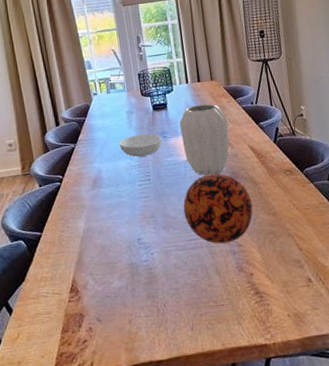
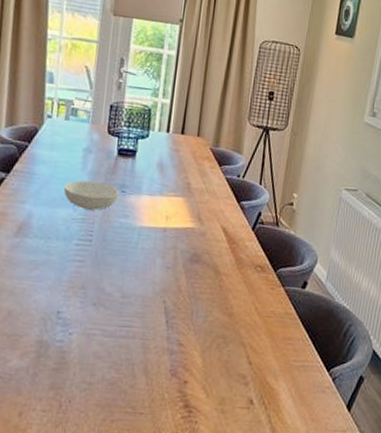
vase: present [179,103,229,176] -> none [142,161,205,252]
decorative ball: present [183,173,253,244] -> none [122,250,208,339]

